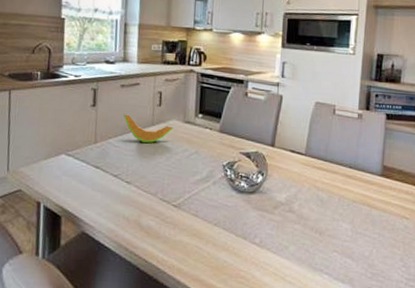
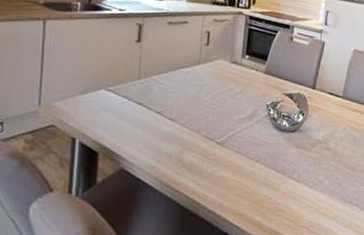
cantaloupe slice: present [122,114,174,143] -> none [168,51,220,81]

